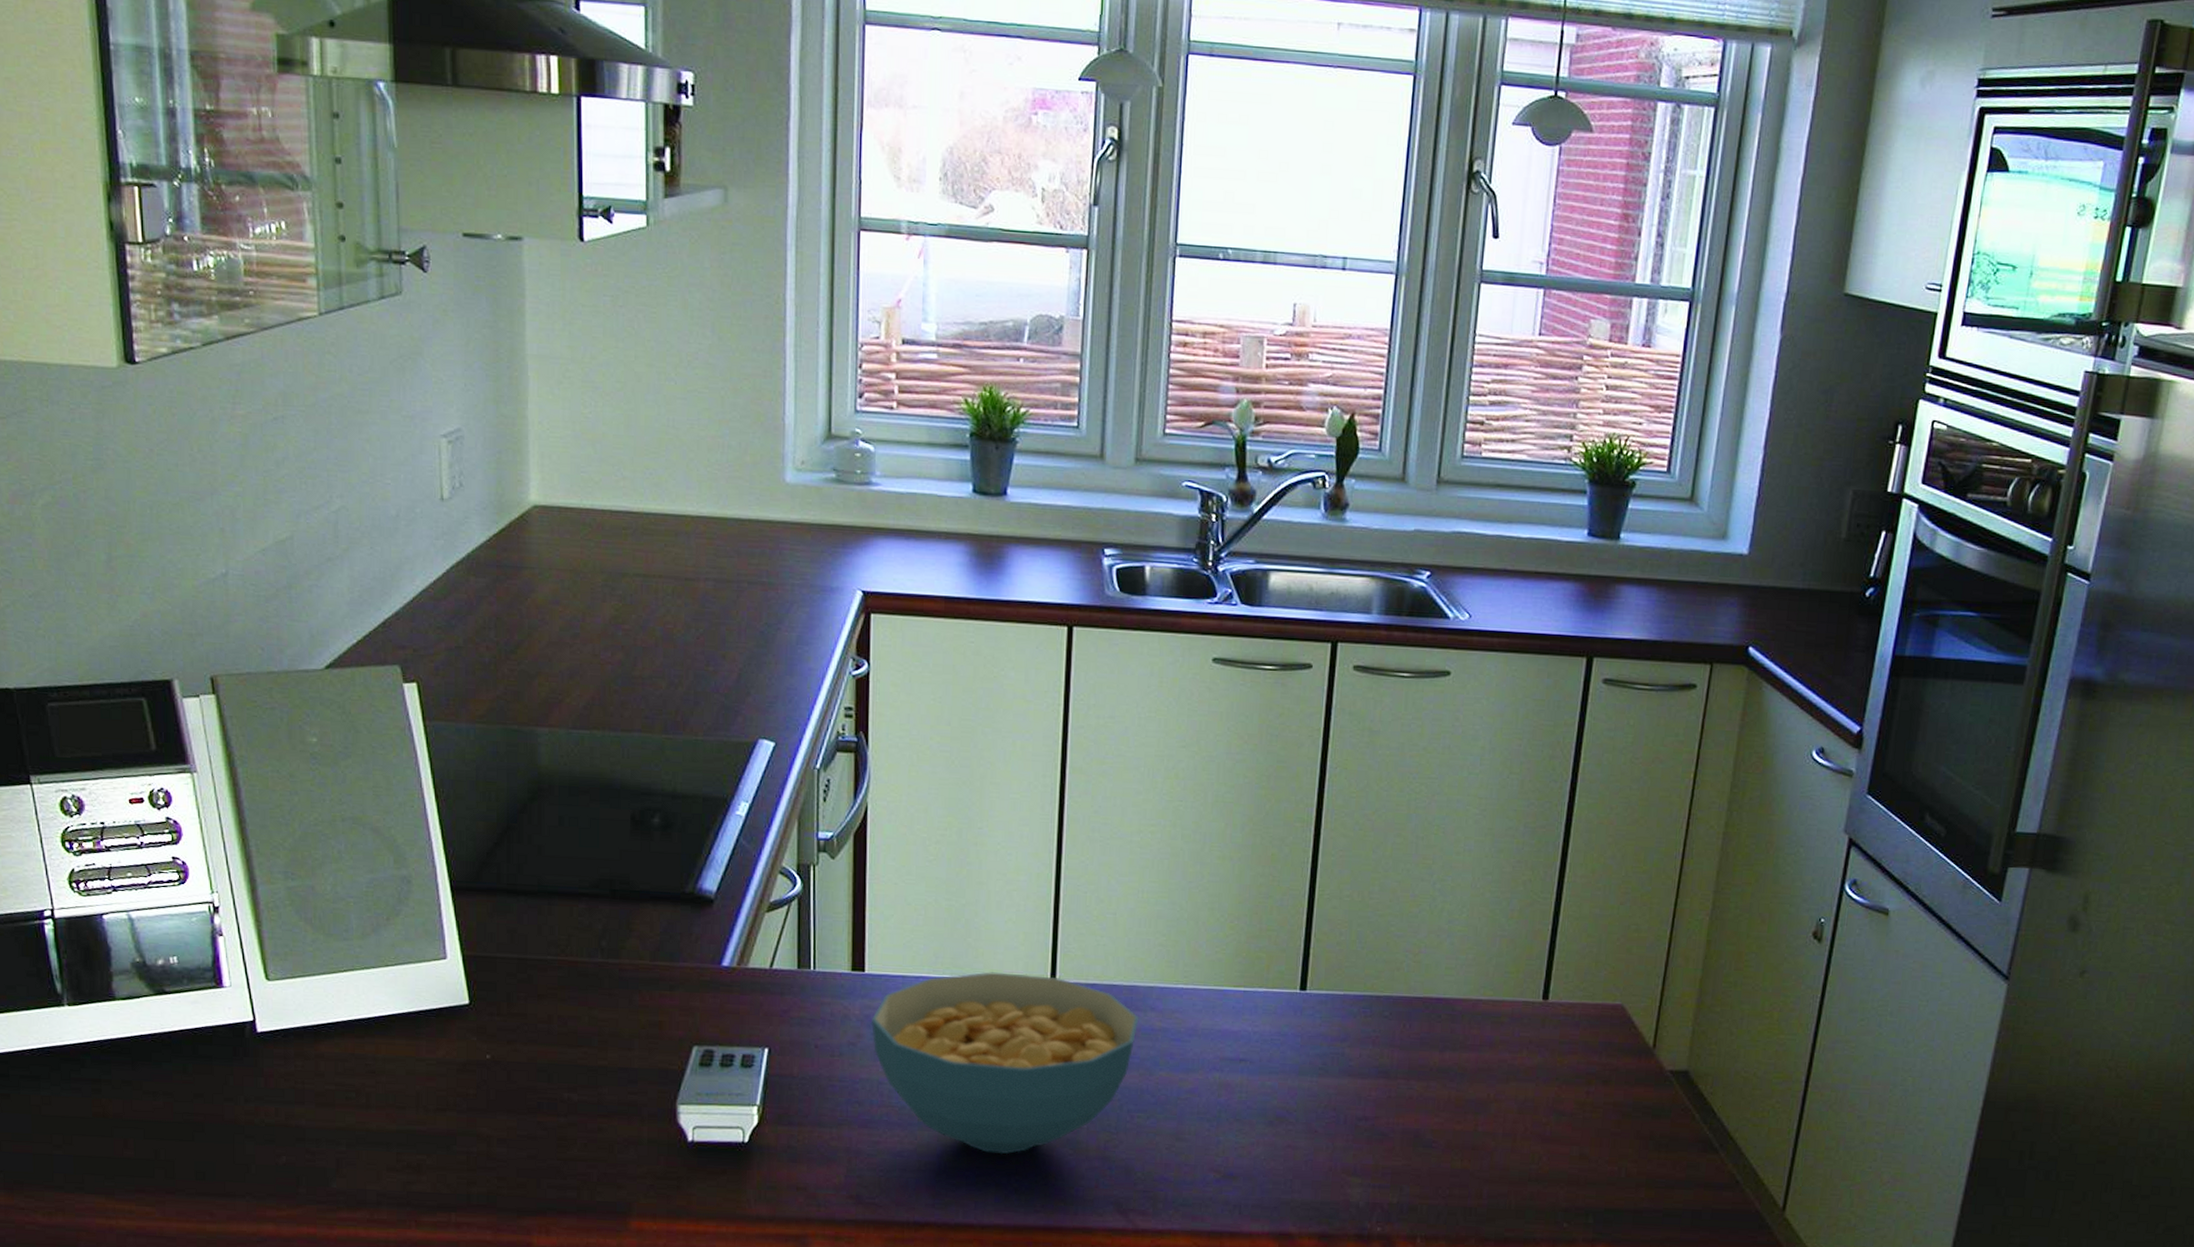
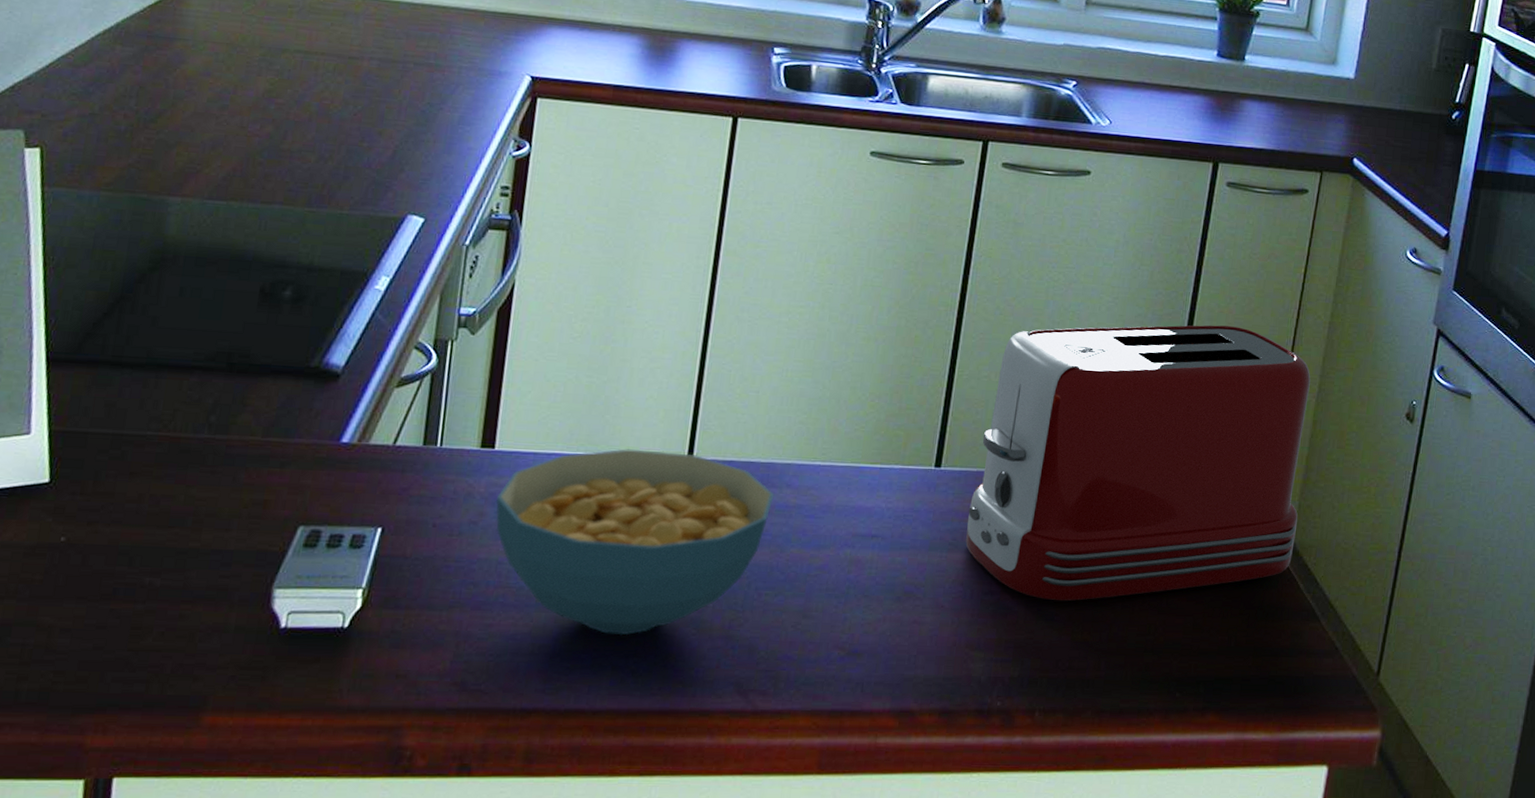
toaster: none [1336,837,1703,1128] -> present [965,325,1311,601]

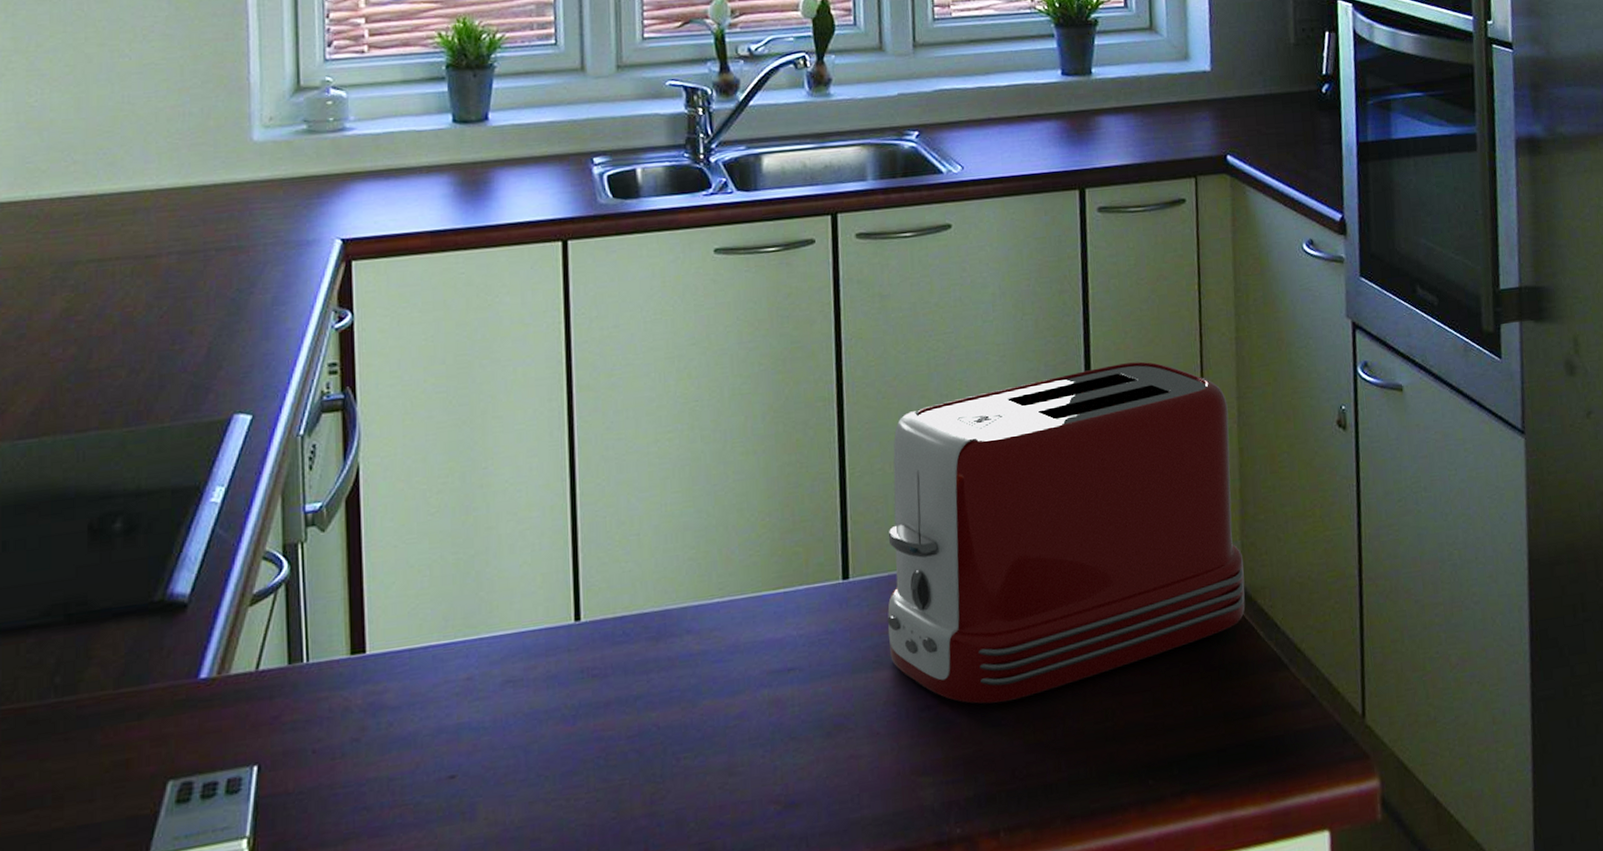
cereal bowl: present [495,449,775,636] -> none [376,617,675,837]

